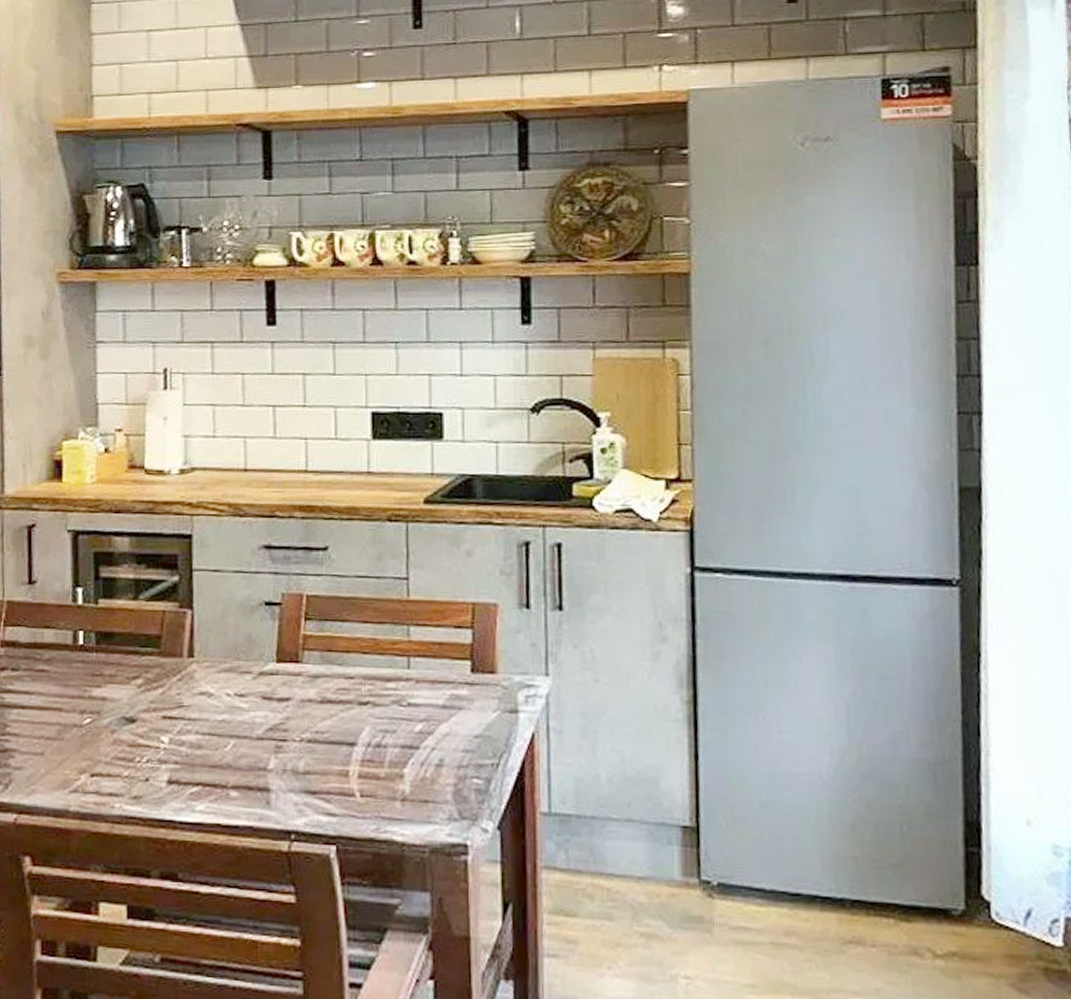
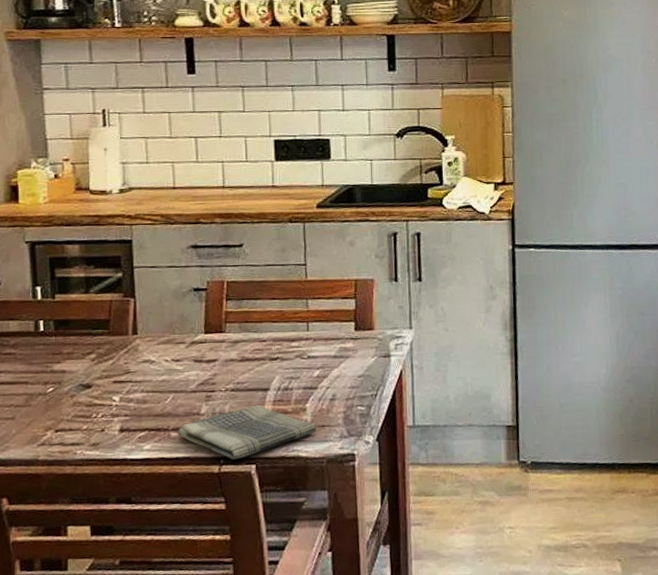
dish towel: none [239,764,418,837] -> present [178,404,317,460]

